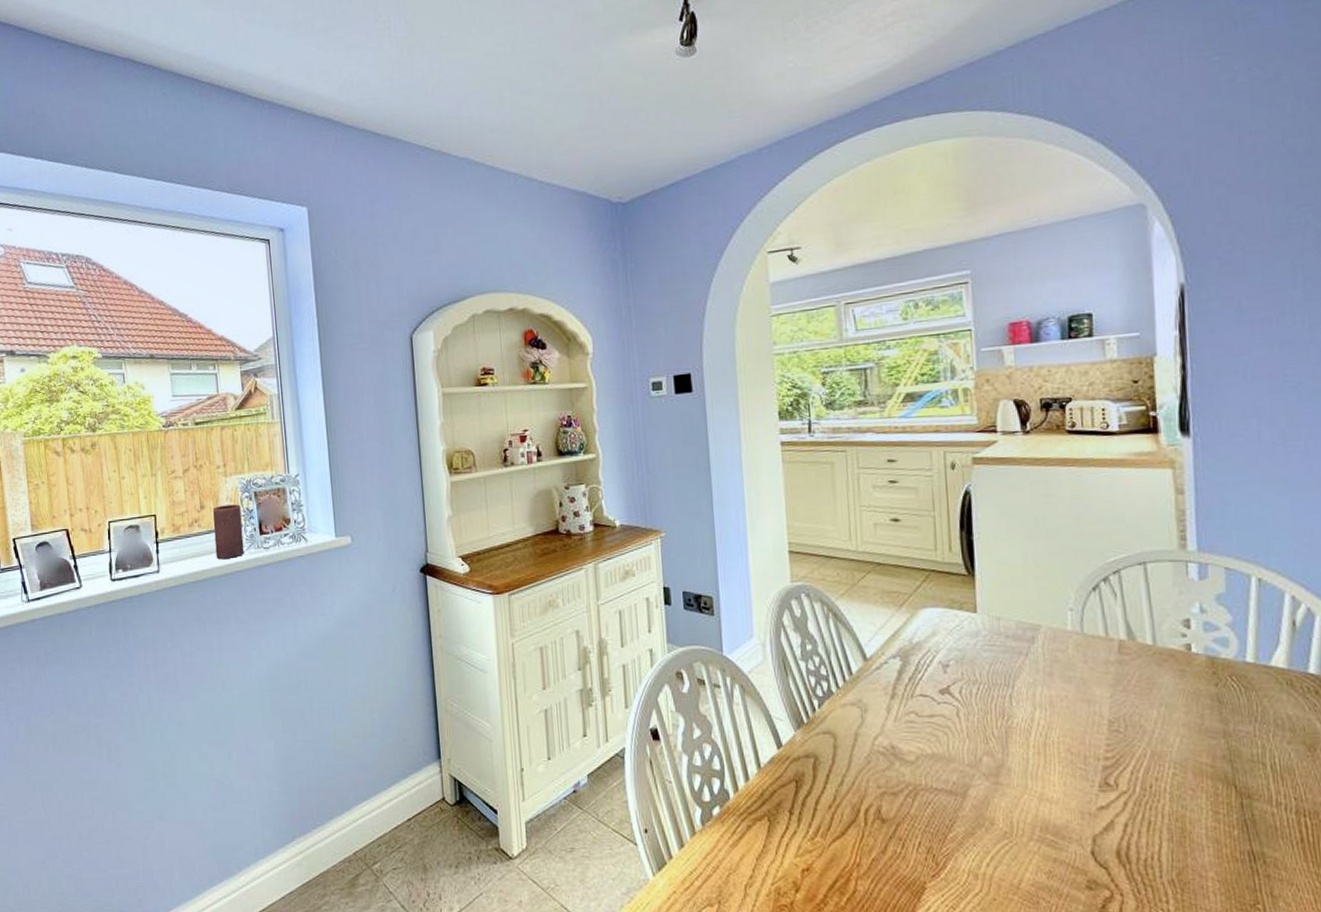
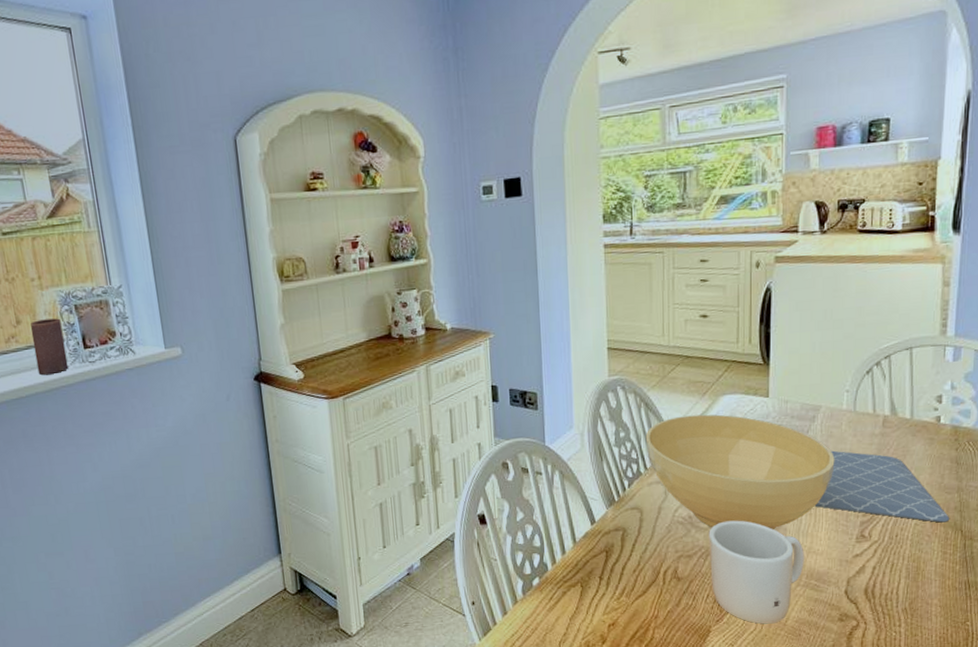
bowl: none [835,629,1064,768] -> present [645,414,835,529]
mug: none [916,754,1036,885] -> present [709,520,804,624]
placemat: none [1042,678,1217,774] -> present [814,450,949,523]

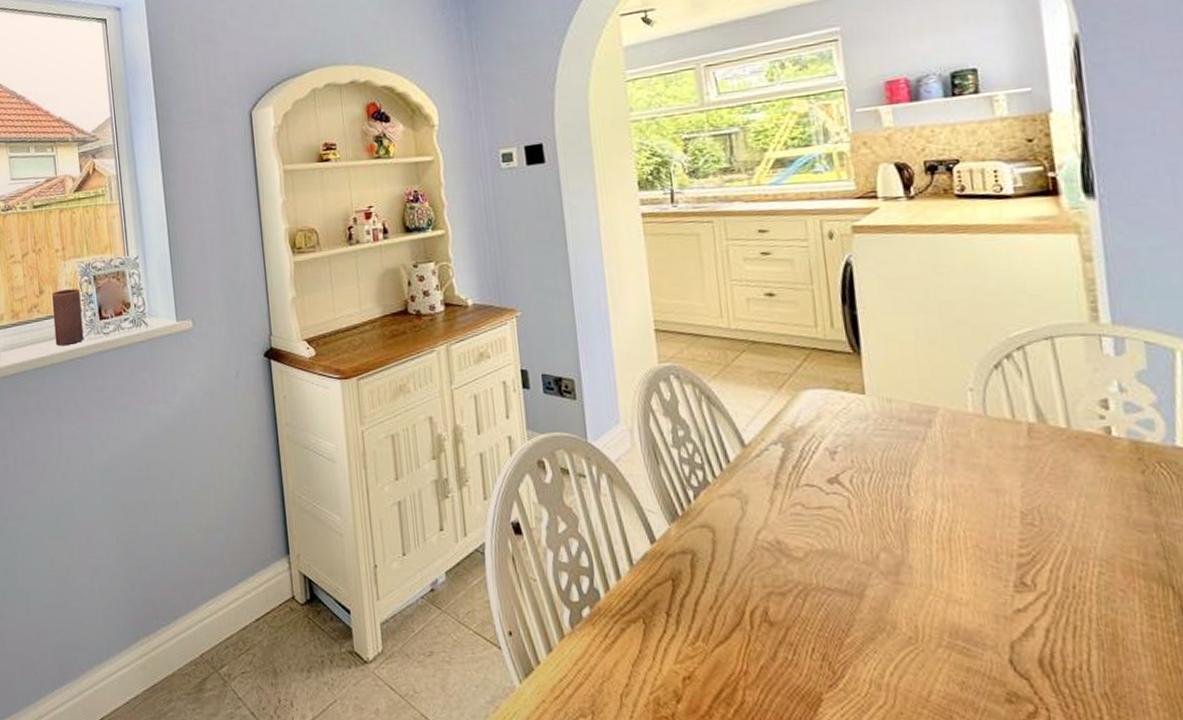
bowl: present [645,414,835,529] -> none [710,412,968,566]
mug: present [709,520,804,624] -> none [805,550,944,697]
placemat: present [814,450,949,523] -> none [947,465,1150,573]

